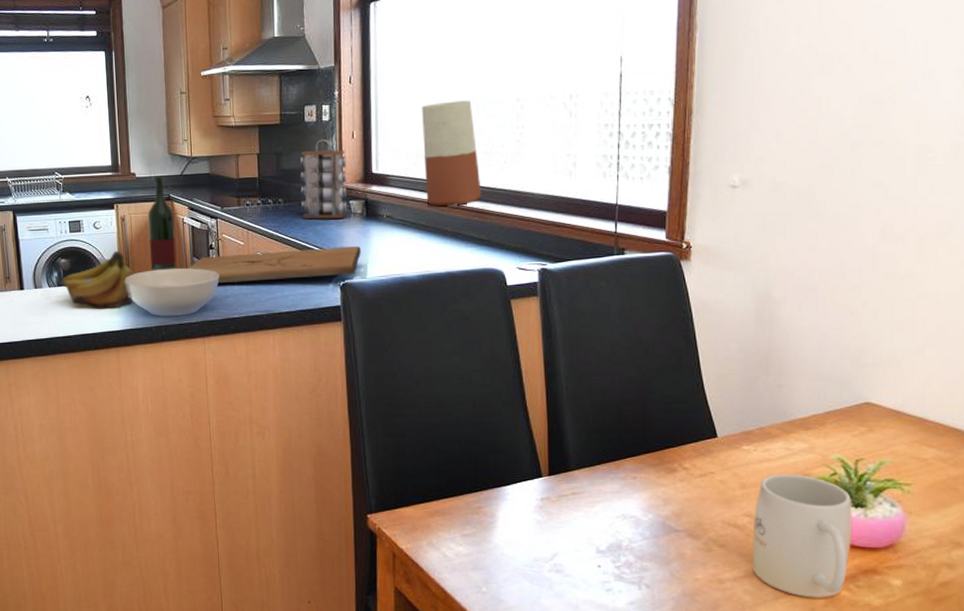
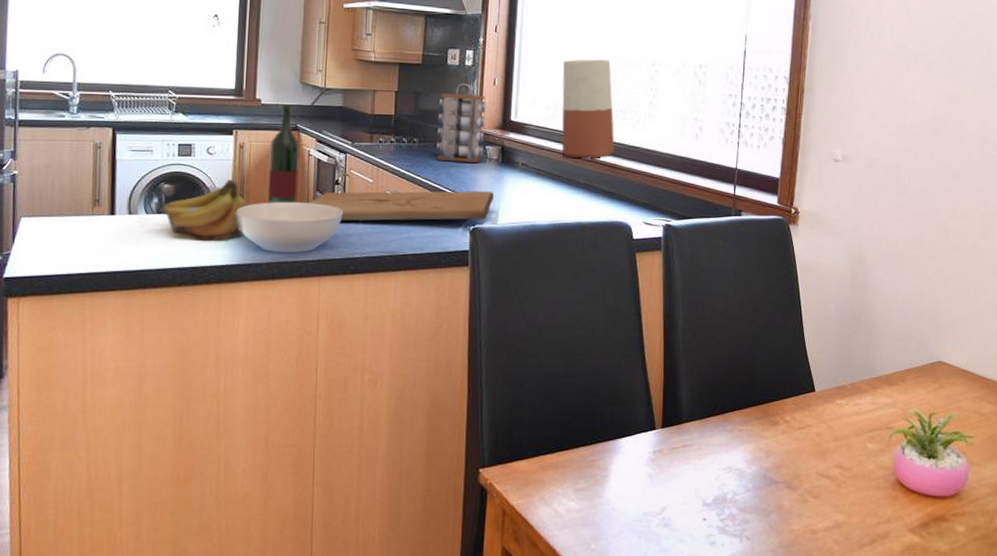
mug: present [752,474,853,598] -> none [841,427,926,546]

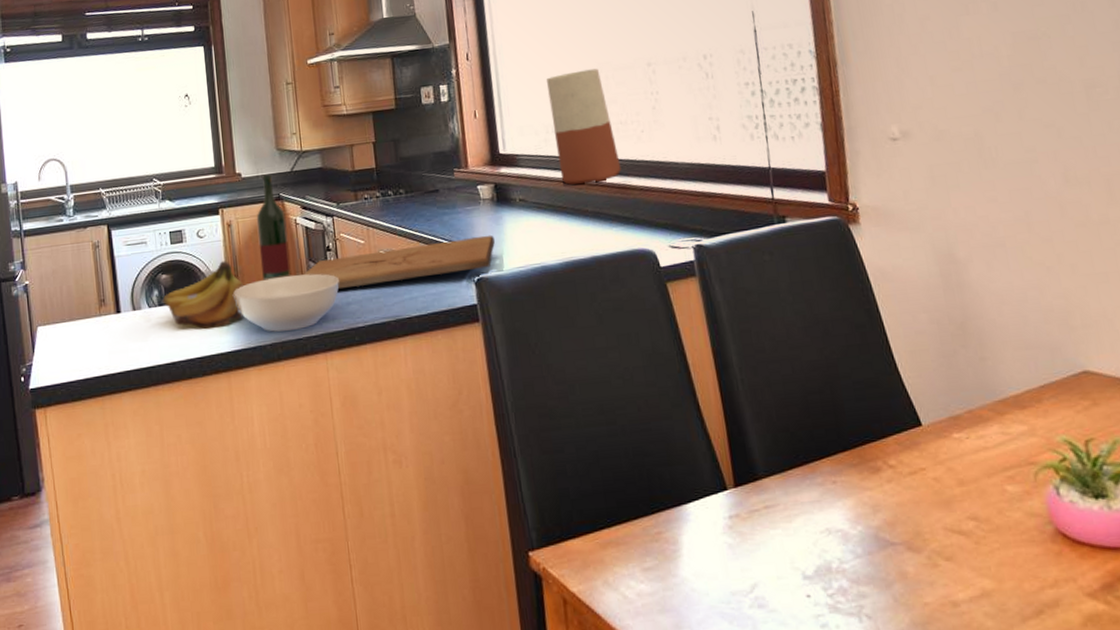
spice rack: present [436,83,486,164] -> none [420,121,476,210]

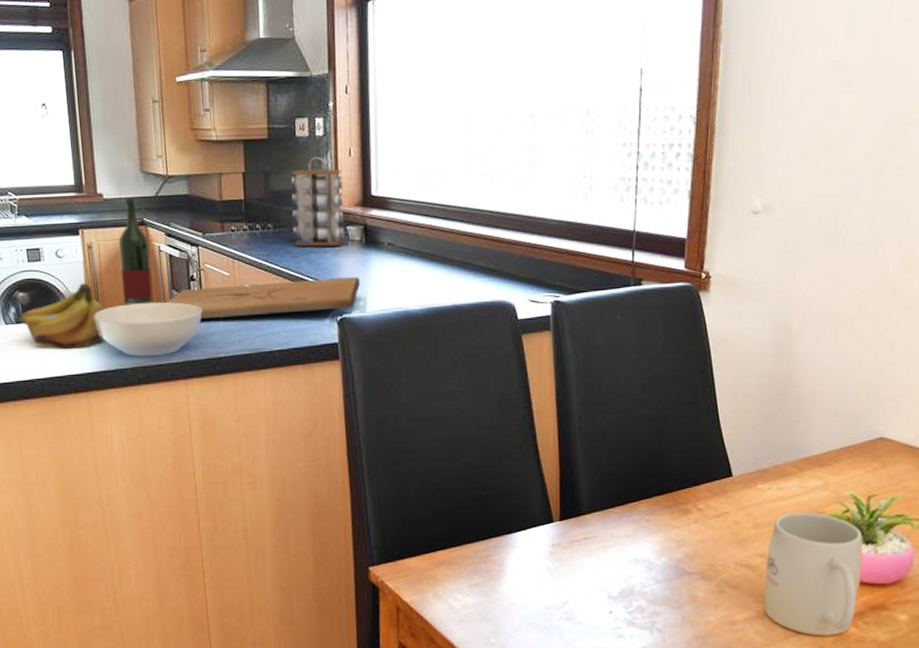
spice rack: none [420,121,476,210] -> present [291,156,344,248]
vase: present [547,68,622,186] -> none [426,114,491,233]
mug: none [979,463,1102,617] -> present [764,512,863,636]

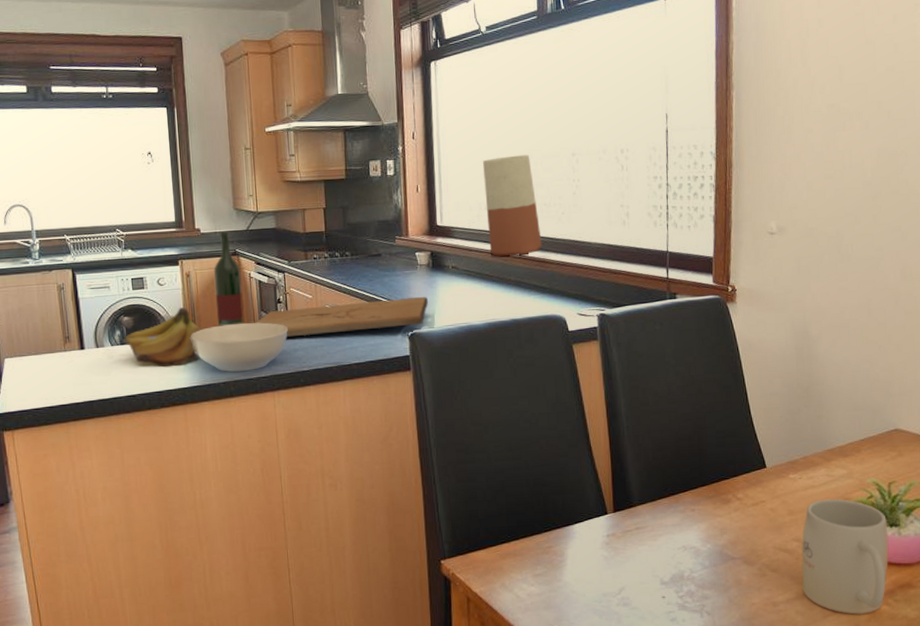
spice rack: present [291,156,344,248] -> none [366,193,414,272]
vase: none [426,114,491,233] -> present [483,155,542,257]

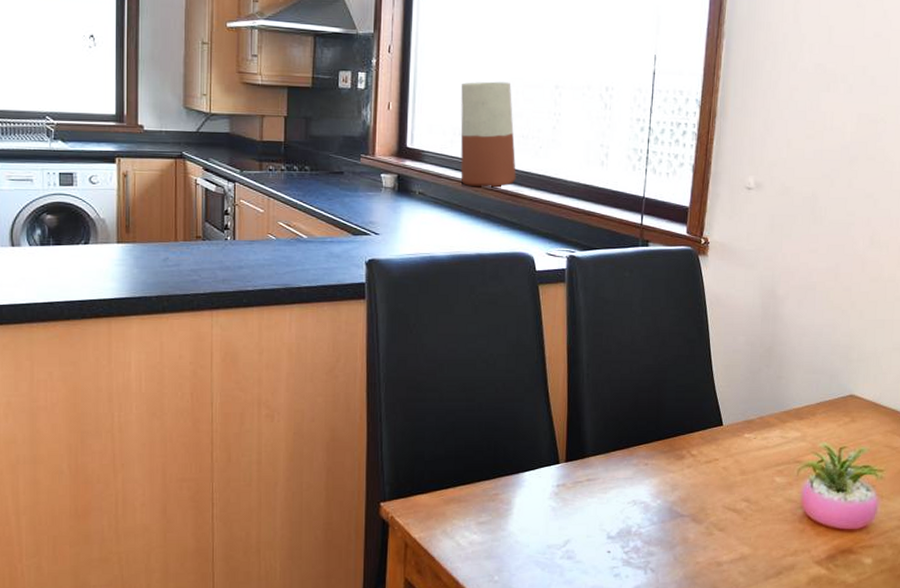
fruit: present [123,307,201,367] -> none [44,210,135,274]
bowl: present [191,322,289,372] -> none [123,232,235,285]
wine bottle: present [213,231,244,326] -> none [154,130,186,235]
cutting board: present [255,296,429,337] -> none [197,221,391,253]
mug: present [801,498,889,615] -> none [747,461,835,578]

